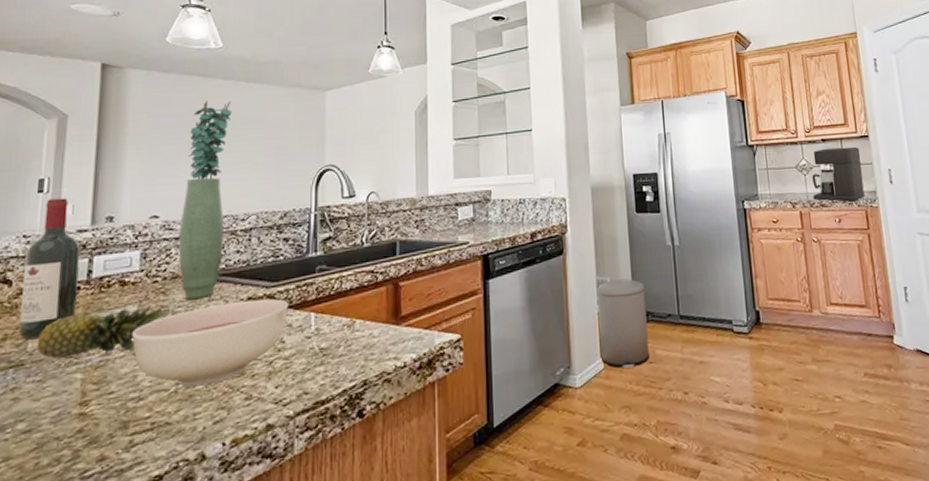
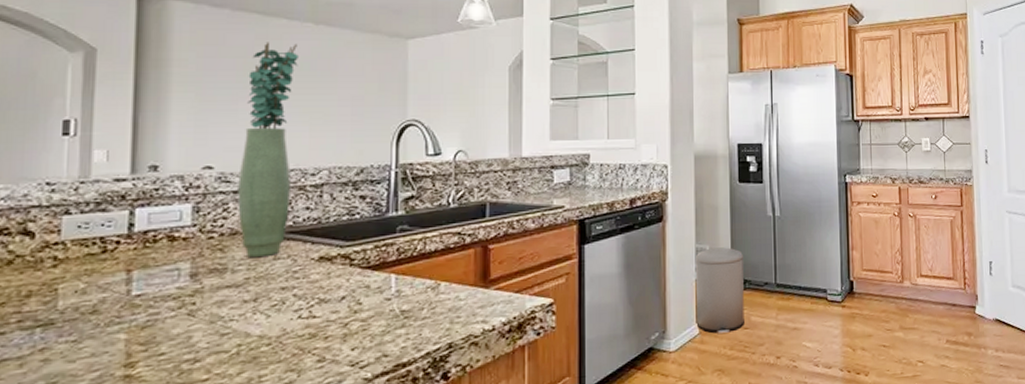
wine bottle: present [19,198,81,339] -> none [47,142,119,296]
fruit: present [36,304,169,359] -> none [69,261,228,318]
bowl: present [132,298,288,387] -> none [184,258,365,349]
coffee maker: present [812,146,865,202] -> none [912,126,961,179]

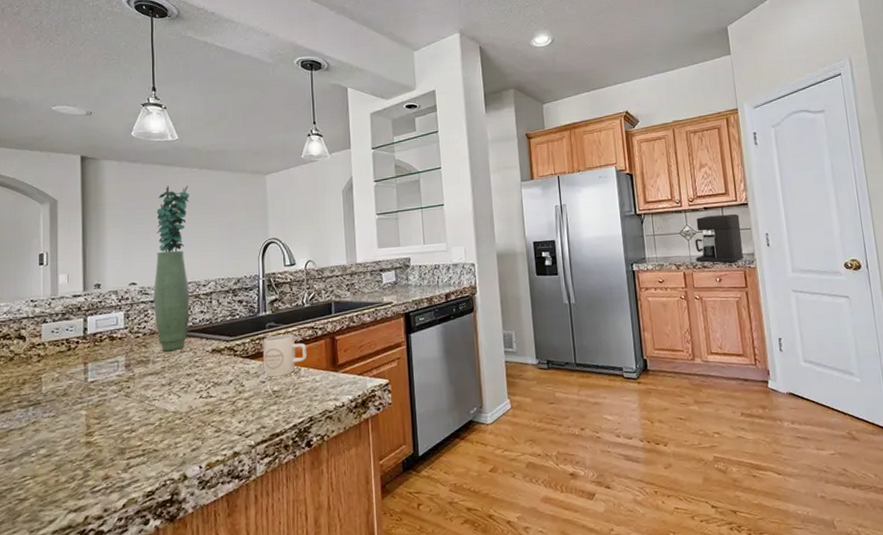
mug: none [391,240,450,294] -> present [263,333,308,378]
pedal bin: present [695,247,744,334] -> none [503,332,550,408]
coffee maker: none [912,126,961,179] -> present [695,213,743,263]

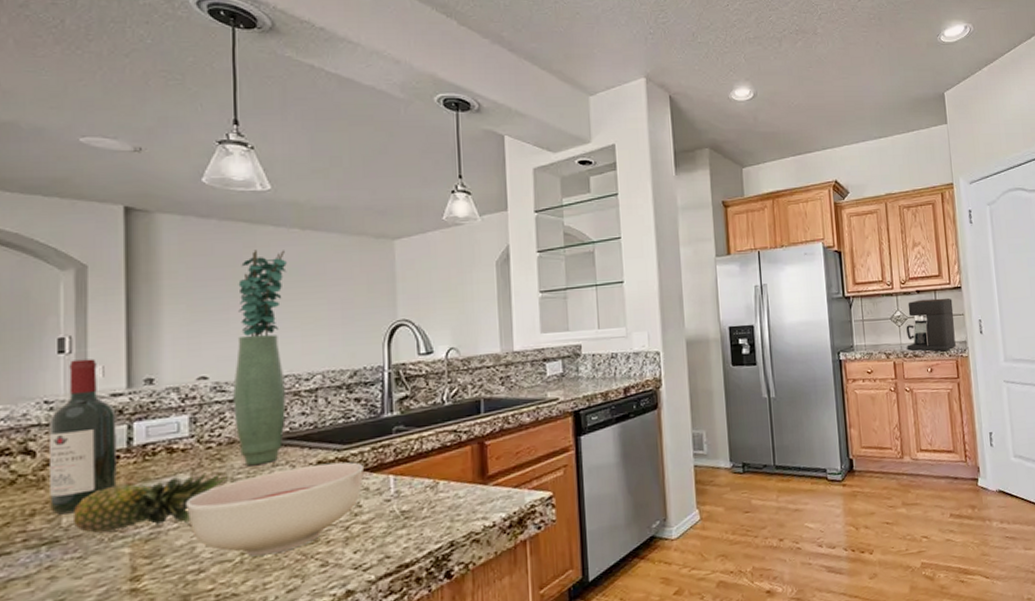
wine bottle: none [34,269,77,383] -> present [50,358,117,514]
fruit: none [49,355,150,399] -> present [72,471,228,533]
bowl: none [122,350,245,422] -> present [186,462,364,557]
mug: present [263,333,308,378] -> none [388,439,448,495]

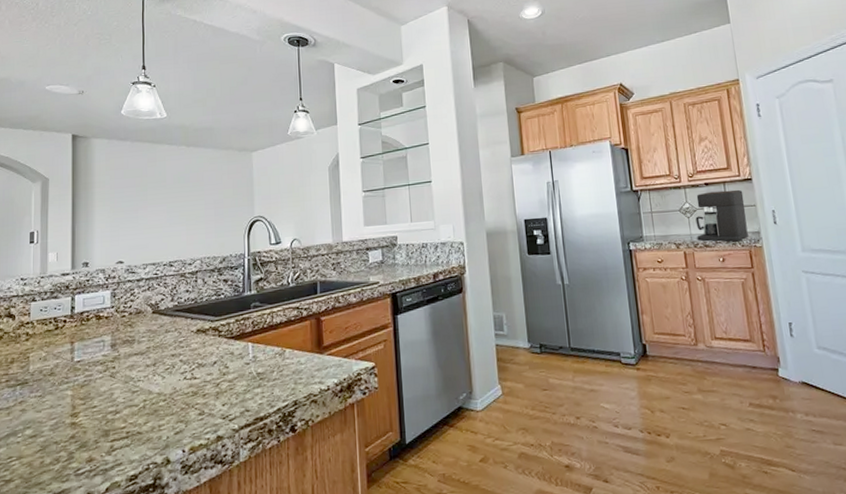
wine bottle: present [50,358,117,514] -> none [23,247,65,362]
fruit: present [72,471,228,533] -> none [36,334,136,378]
bowl: present [186,462,364,557] -> none [108,330,230,404]
vase: present [233,250,287,467] -> none [140,163,177,332]

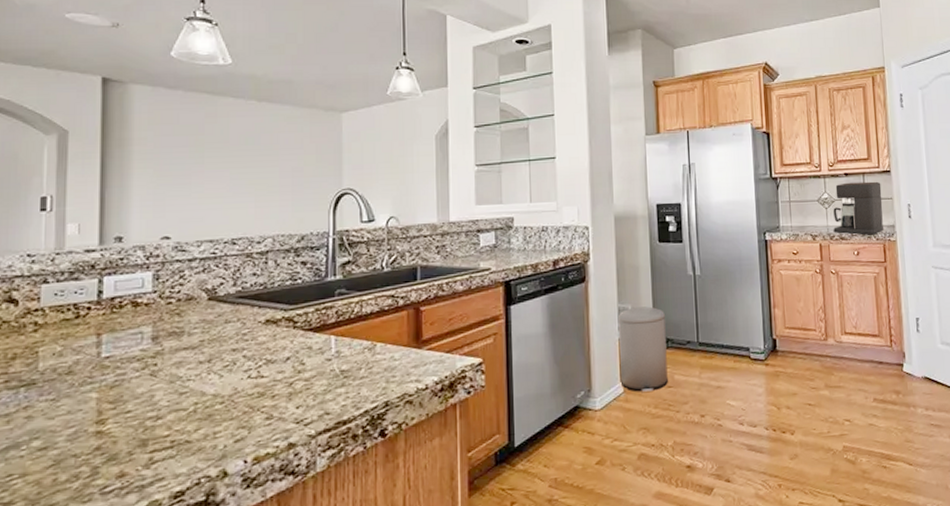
pedal bin: none [493,314,543,395] -> present [617,306,668,392]

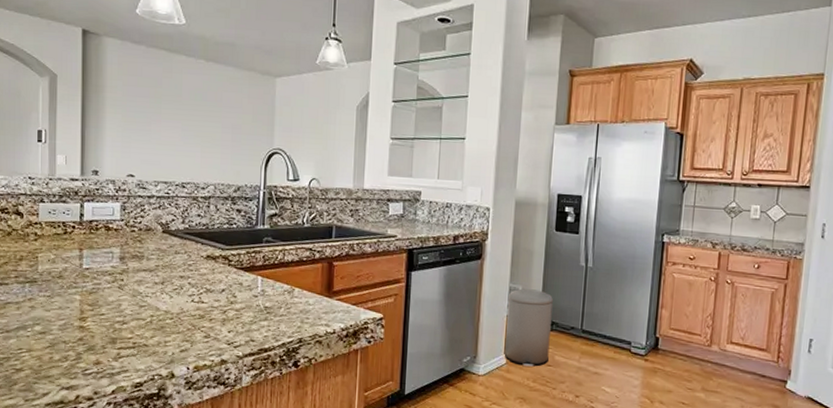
coffee maker: present [833,181,883,235] -> none [736,193,797,251]

